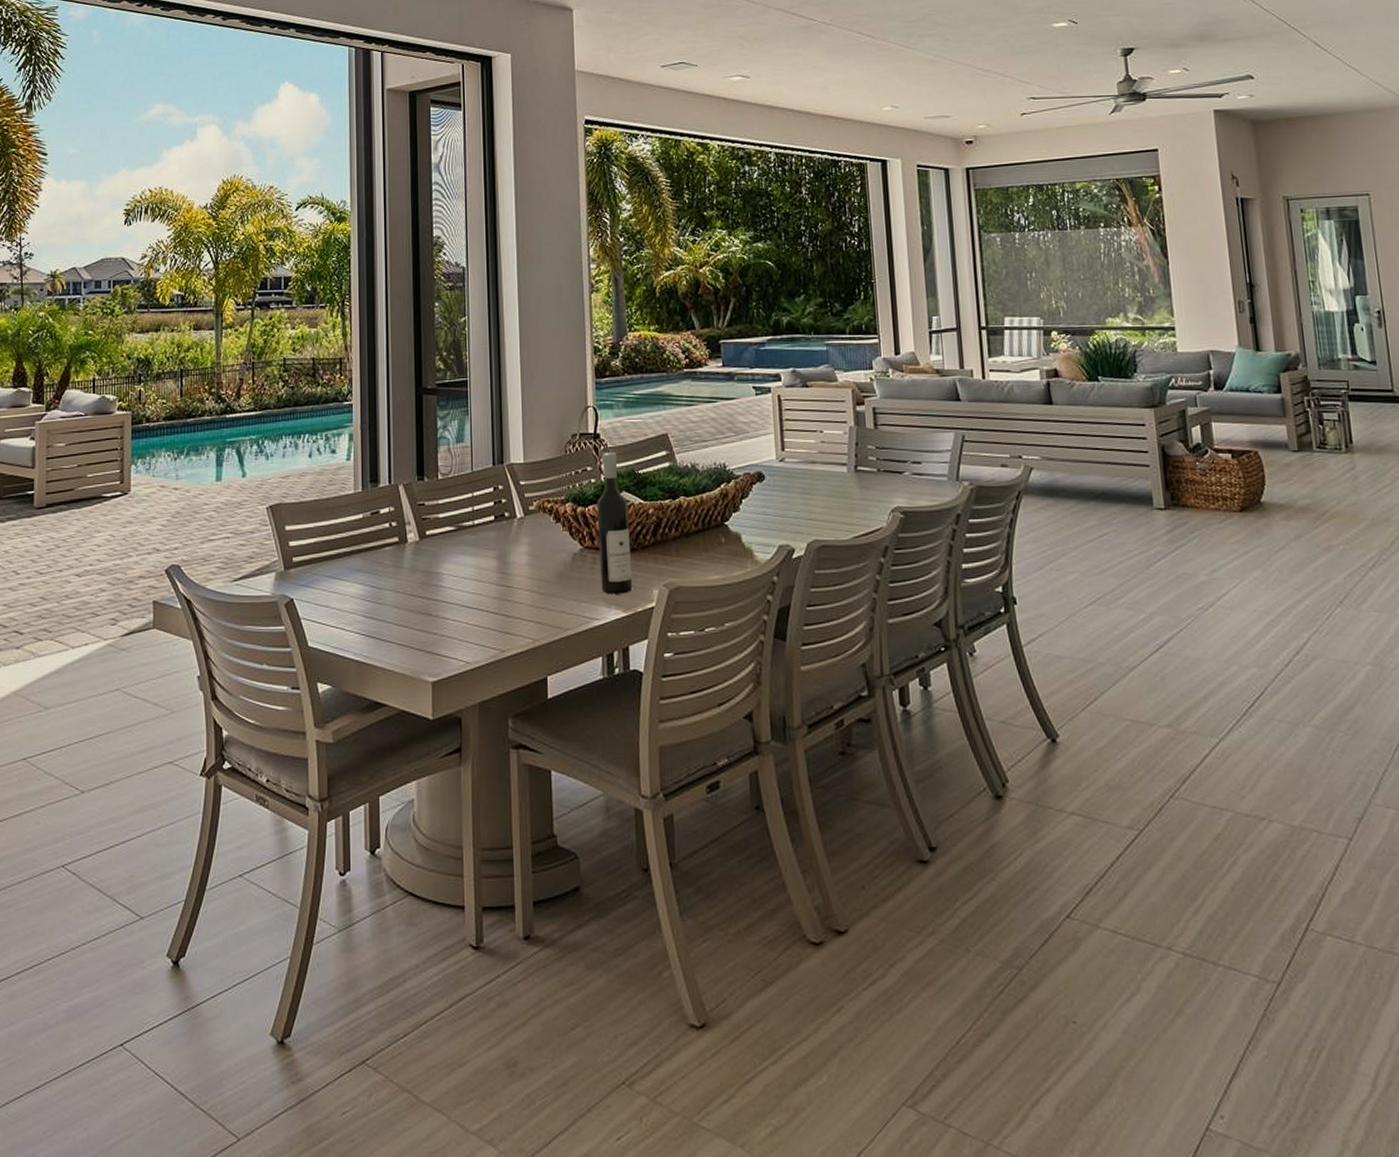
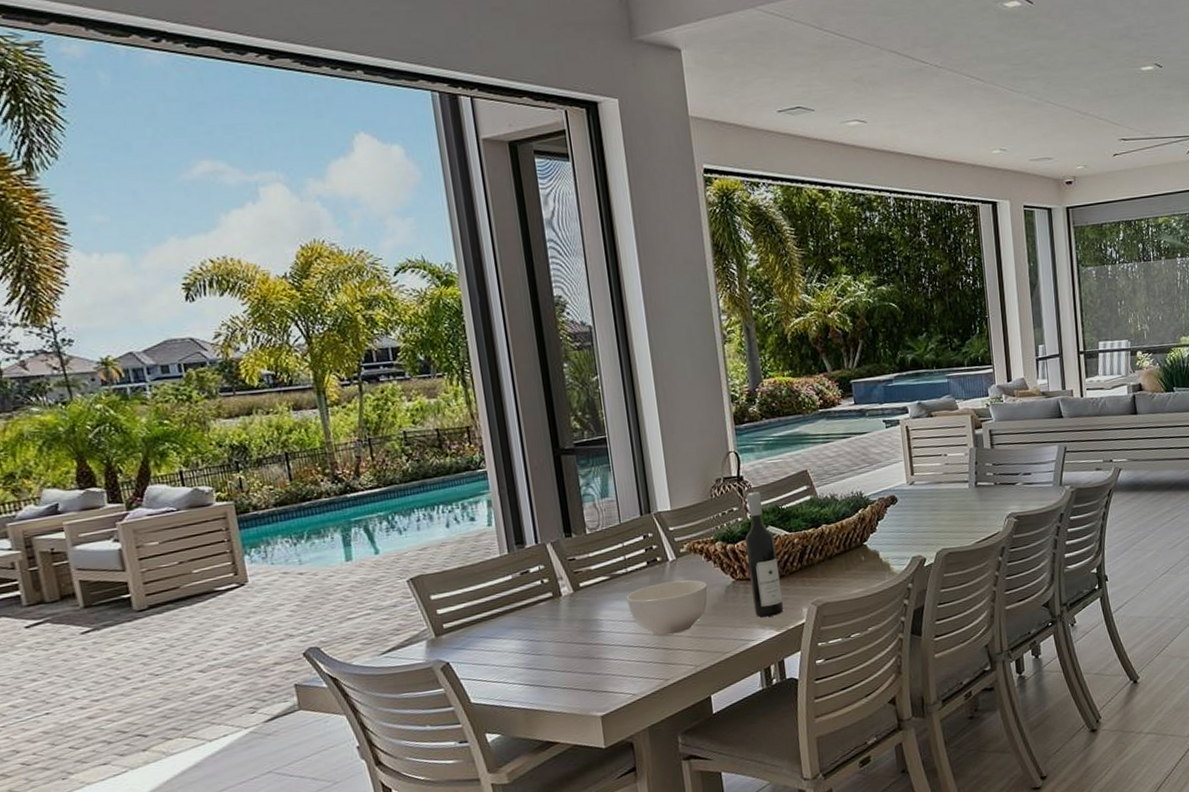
bowl: none [470,540,554,600] -> present [626,580,708,636]

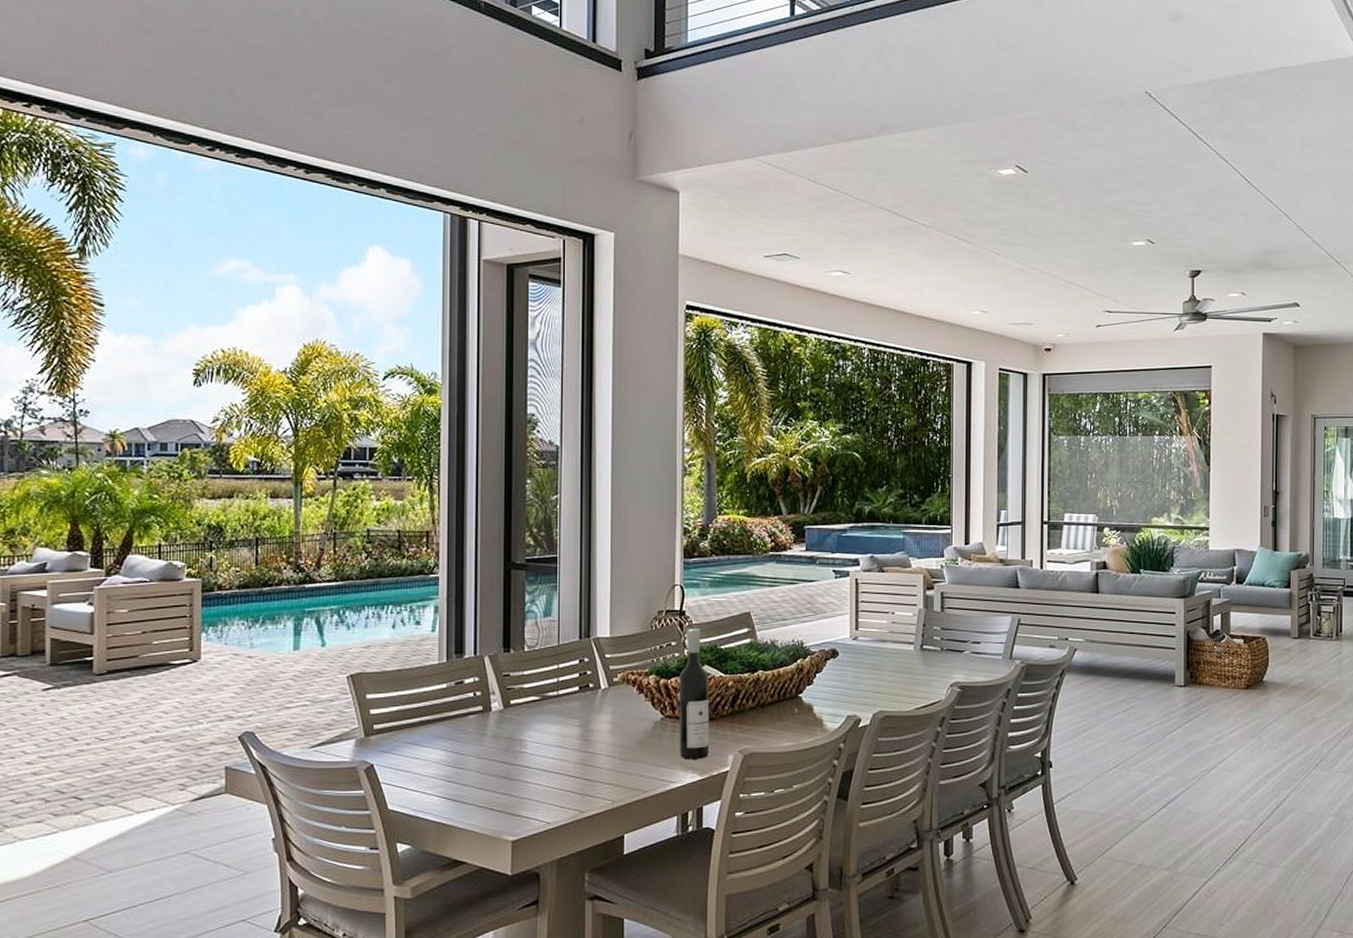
bowl: present [626,580,708,636] -> none [554,710,636,765]

